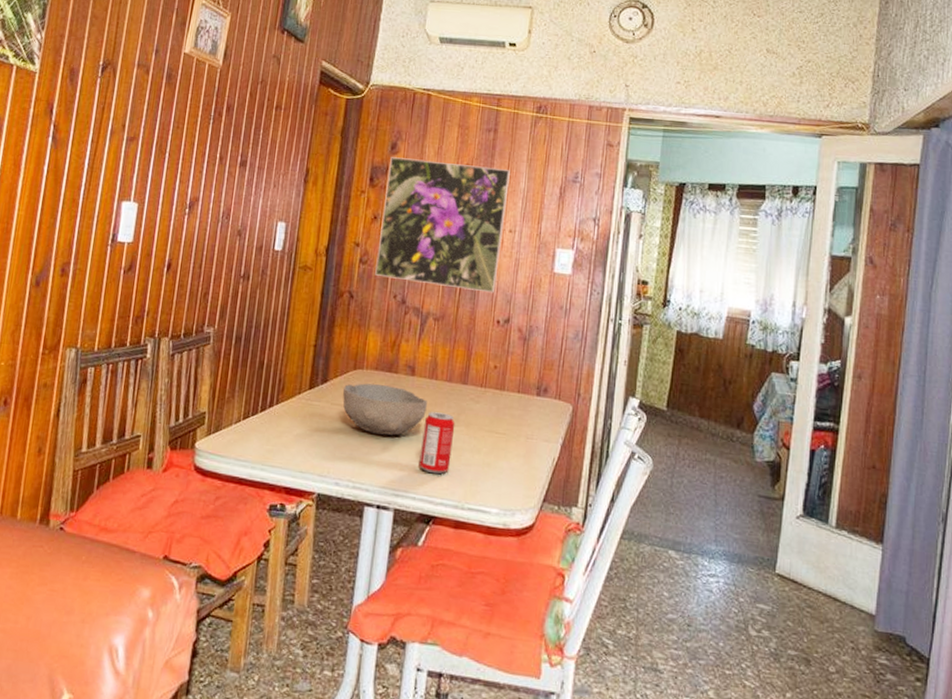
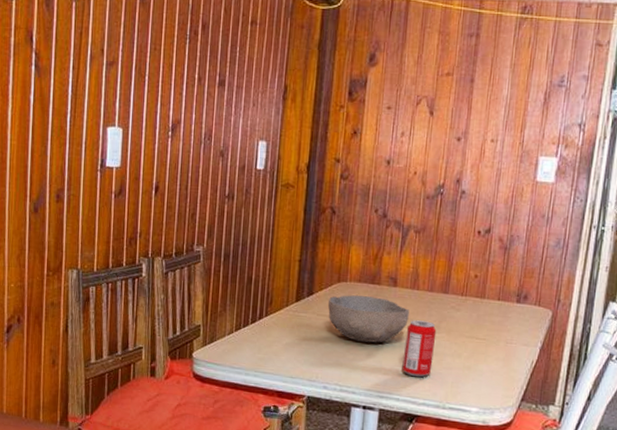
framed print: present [375,157,510,293] -> none [356,69,493,204]

